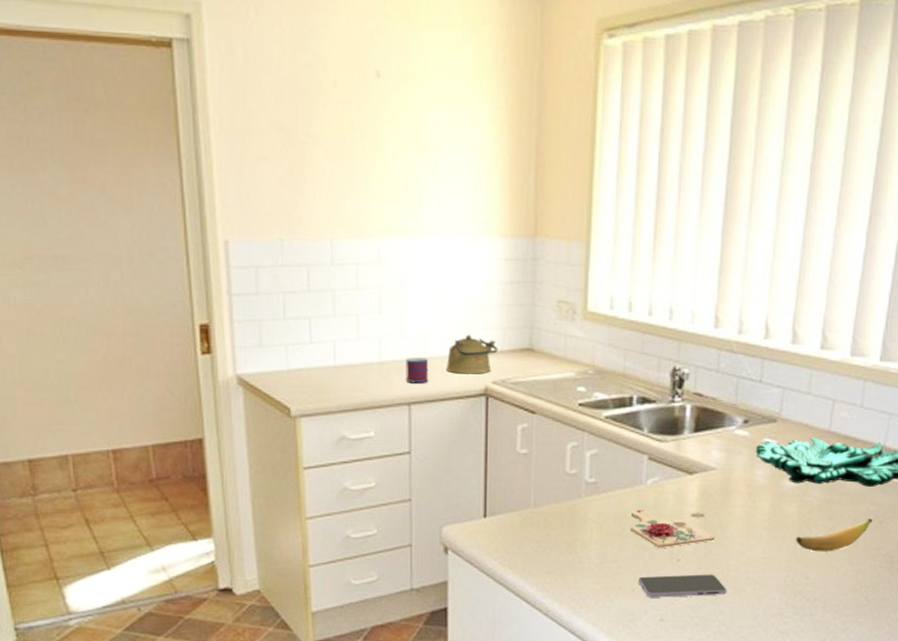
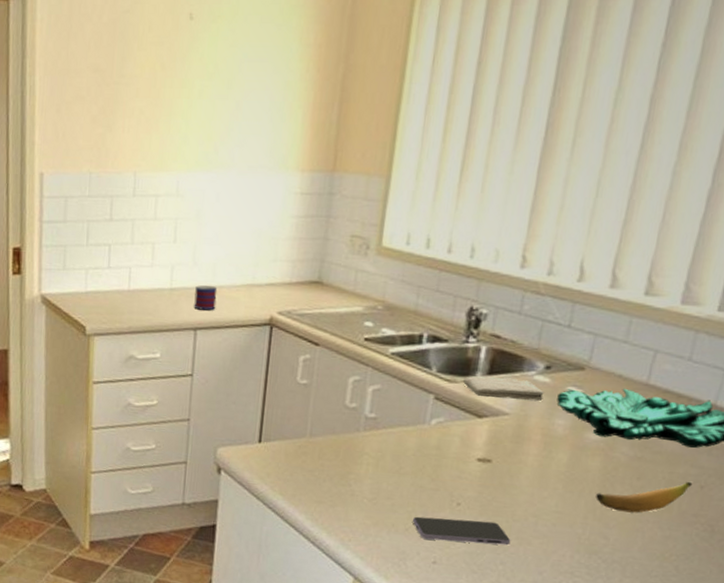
kettle: present [446,334,498,374] -> none [233,265,287,304]
cutting board: present [631,510,715,548] -> none [409,449,501,490]
washcloth: none [673,434,744,454] -> present [463,376,544,401]

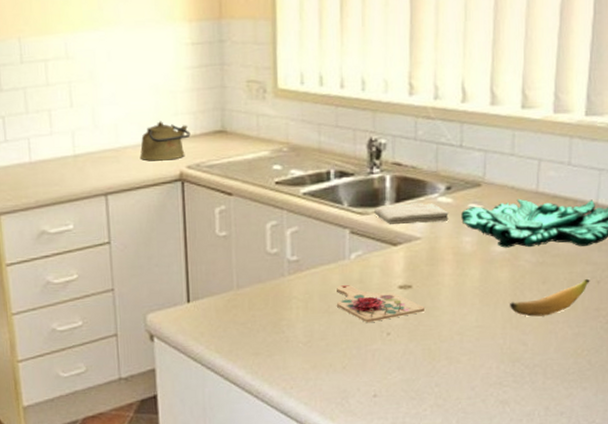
mug: present [194,285,218,311] -> none [100,147,124,174]
kettle: none [233,265,287,304] -> present [139,121,191,161]
cutting board: none [409,449,501,490] -> present [337,285,424,322]
smartphone: present [412,516,511,546] -> none [347,346,442,374]

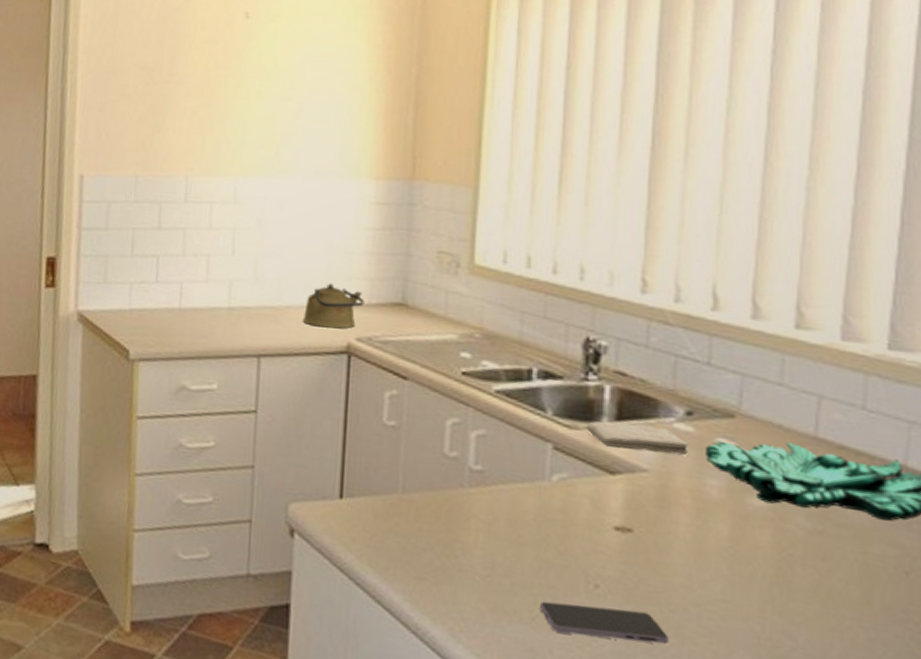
cutting board: present [337,285,424,322] -> none [530,512,648,568]
smartphone: none [347,346,442,374] -> present [539,601,669,645]
banana: present [510,278,590,317] -> none [772,565,894,606]

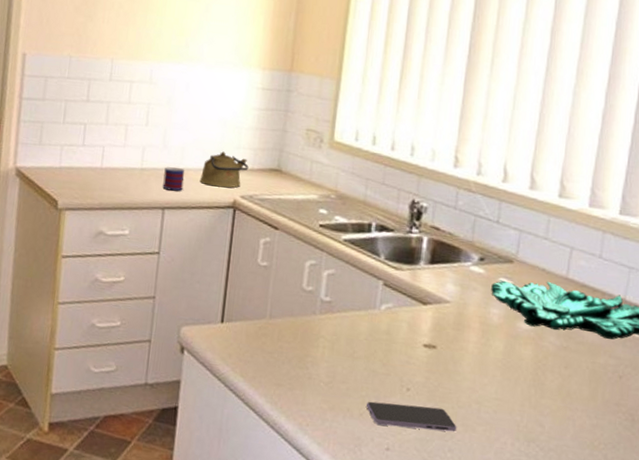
mug: none [256,304,284,335] -> present [162,166,185,191]
washcloth: present [587,421,688,455] -> none [409,264,479,290]

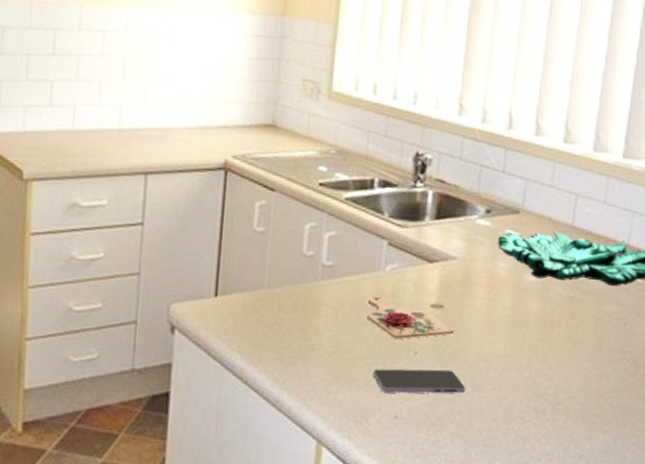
mug: present [162,166,185,191] -> none [144,126,170,154]
kettle: present [199,151,249,188] -> none [186,107,240,148]
cutting board: none [362,333,446,375] -> present [367,297,454,339]

